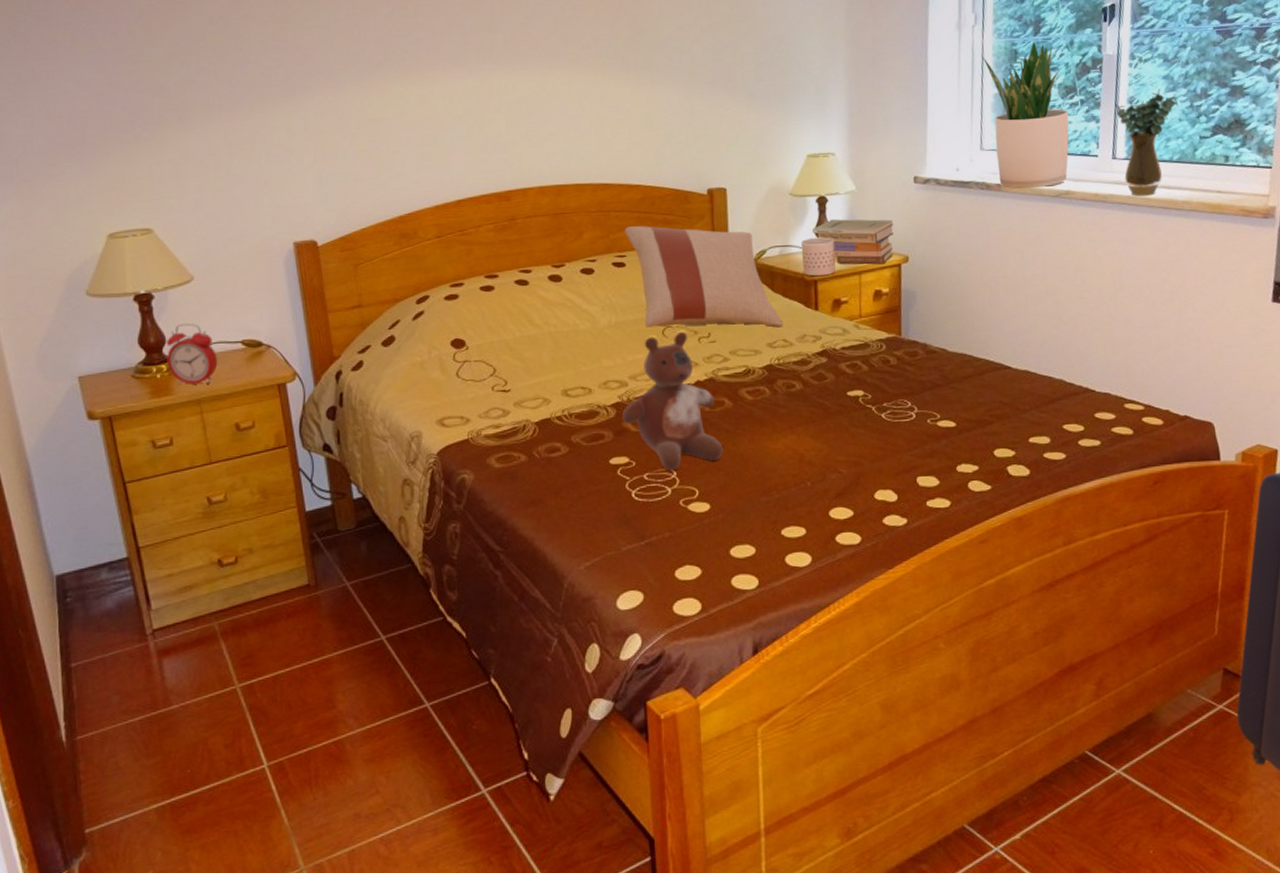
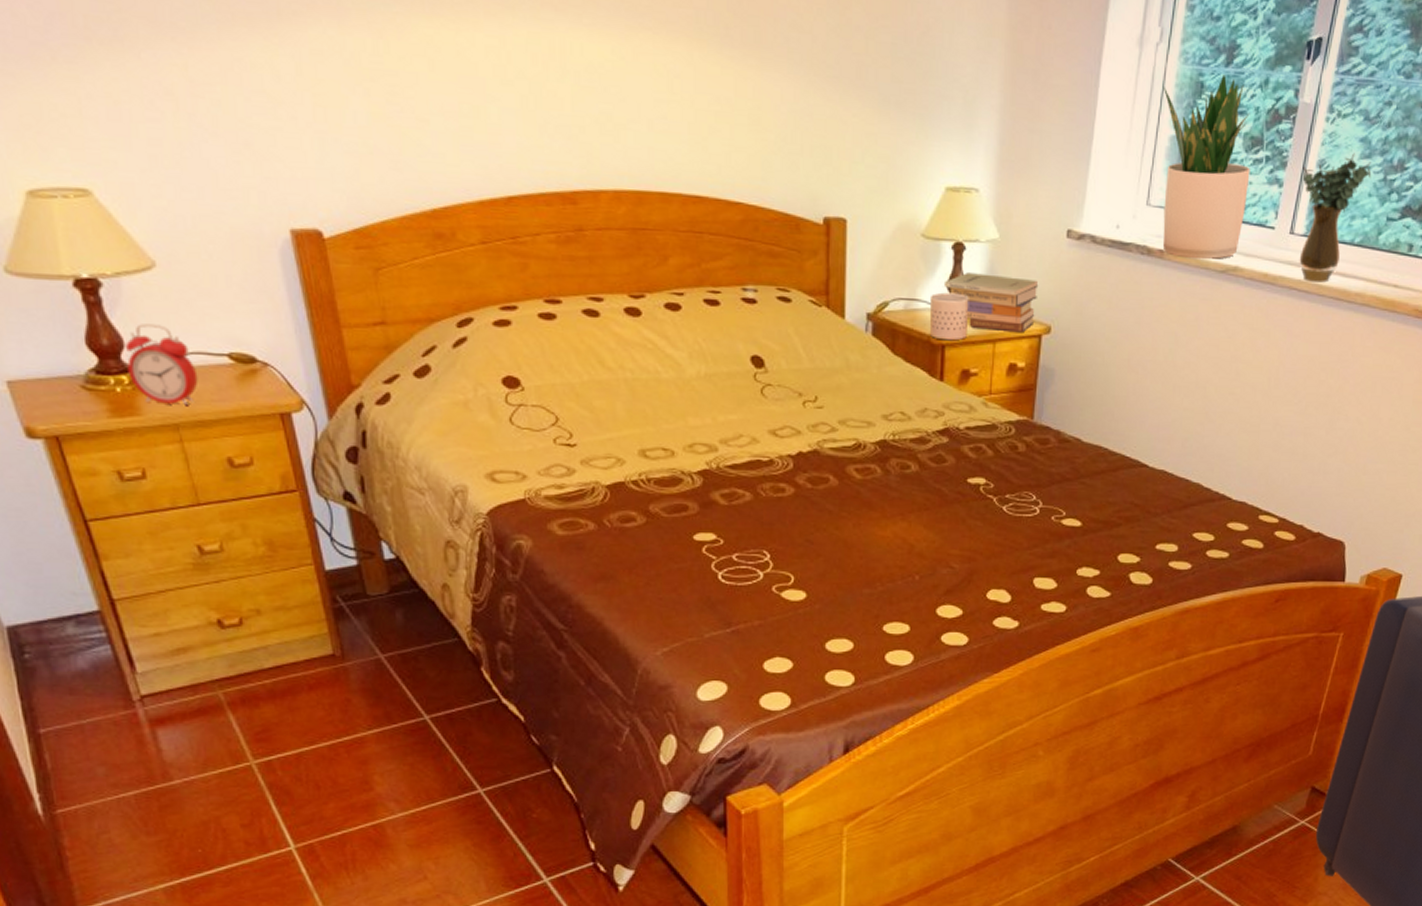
stuffed bear: present [621,331,723,471] -> none [709,391,824,553]
pillow: present [624,226,783,328] -> none [719,255,902,397]

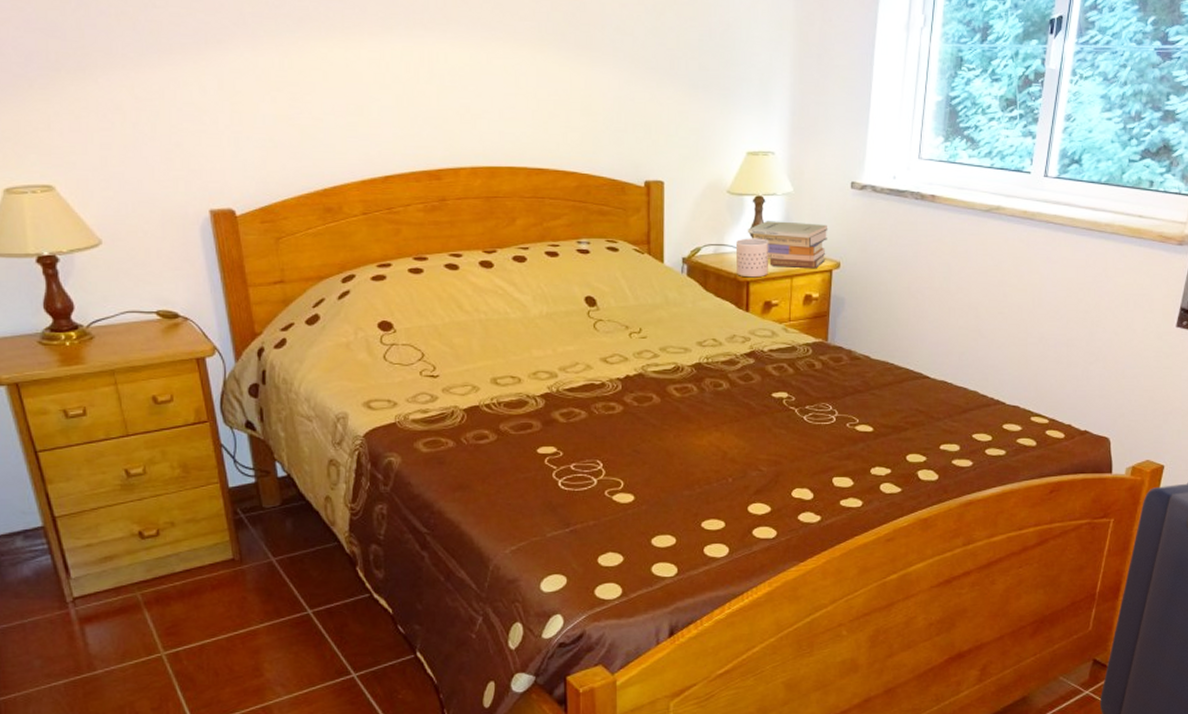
alarm clock: present [126,324,198,405] -> none [75,290,132,354]
planter: present [1162,74,1250,260] -> none [929,49,1007,202]
vase: present [1299,153,1372,283] -> none [1052,107,1113,216]

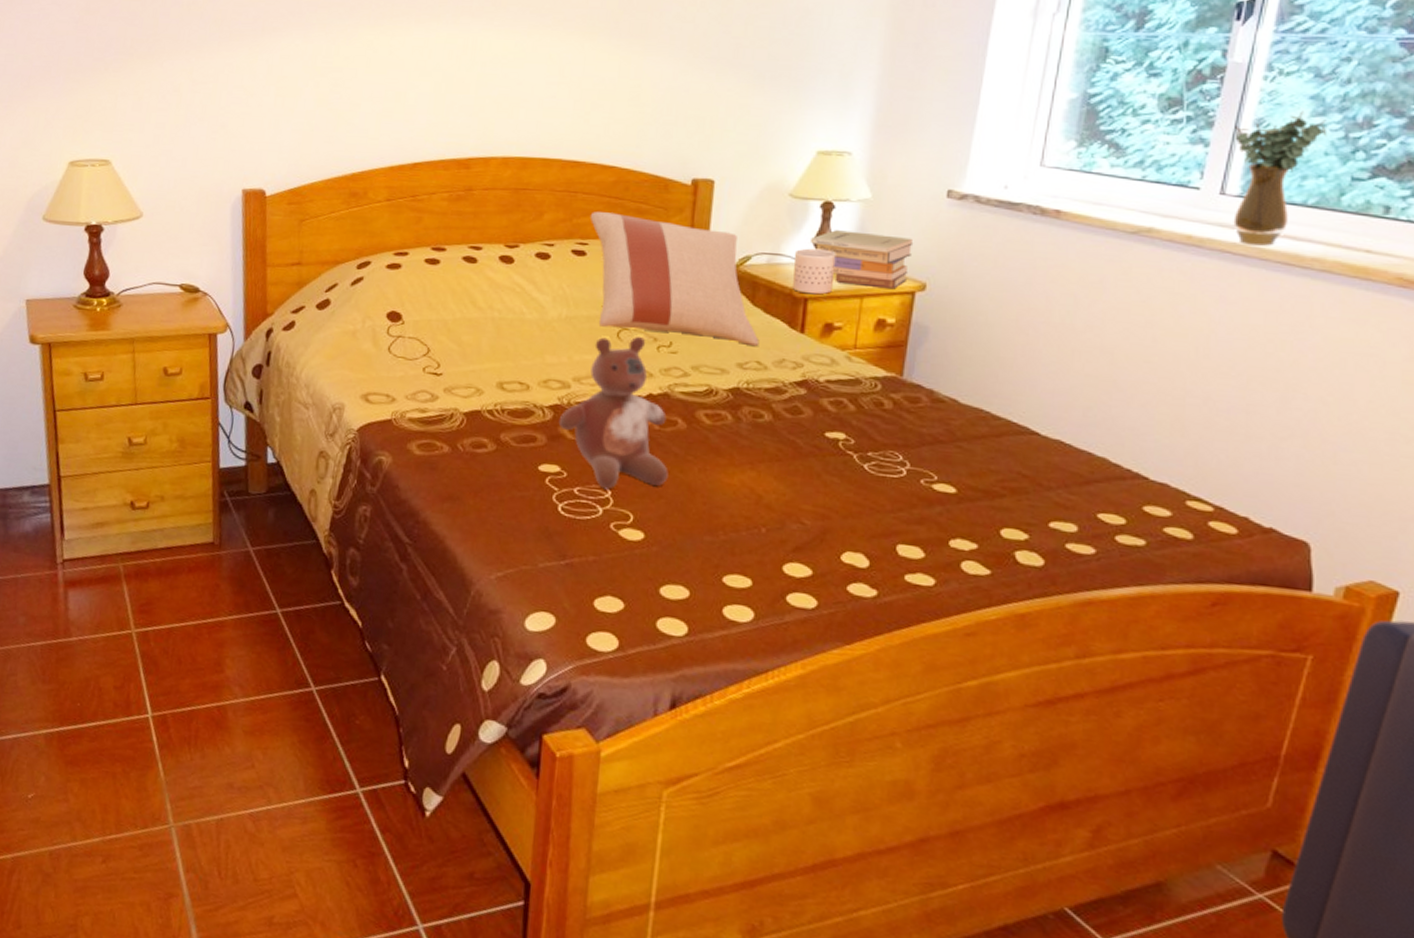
stuffed bear: none [550,325,649,462] -> present [558,336,668,490]
pillow: none [558,215,714,327] -> present [590,212,760,347]
vase: none [1052,107,1113,216] -> present [1233,111,1328,246]

